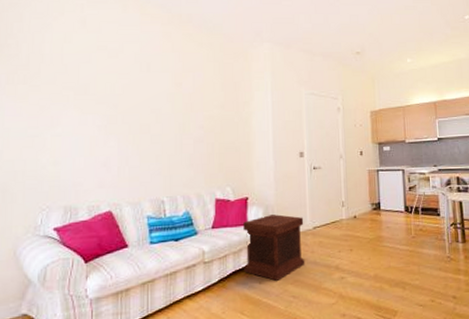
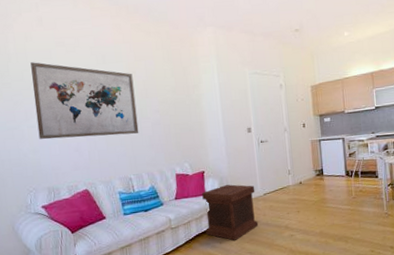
wall art: none [63,65,179,151] -> present [30,62,139,140]

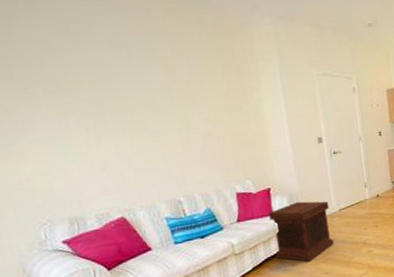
wall art: present [30,62,139,140] -> none [21,55,186,158]

